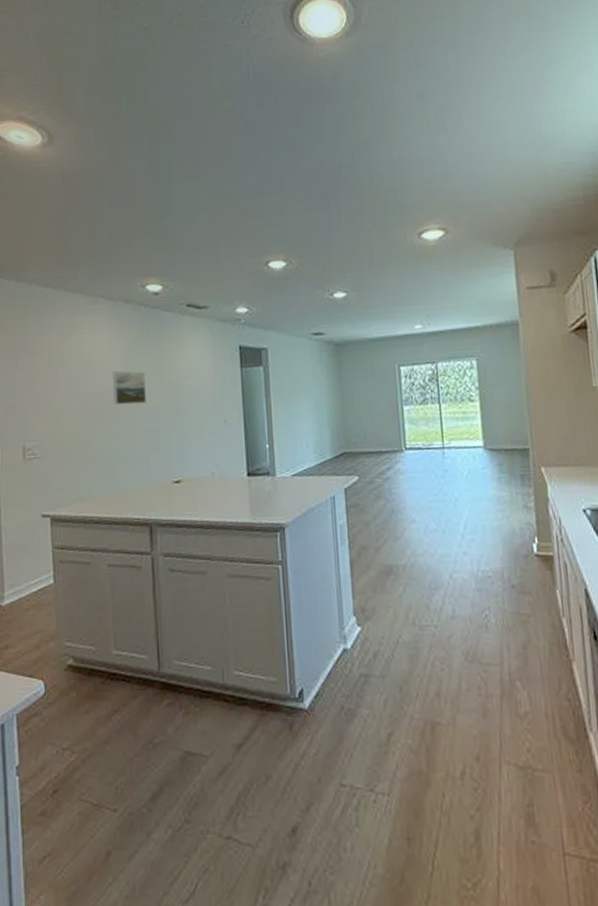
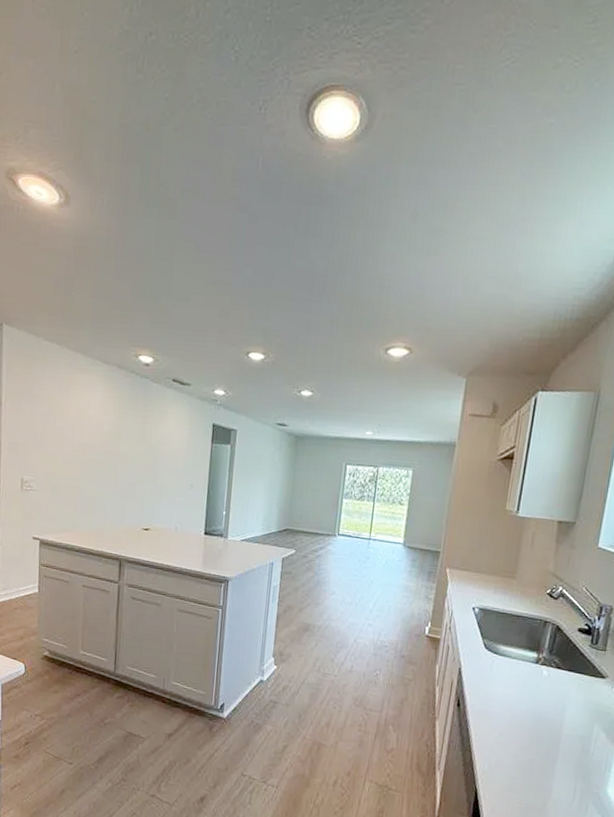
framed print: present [113,371,146,405] -> none [101,428,130,460]

